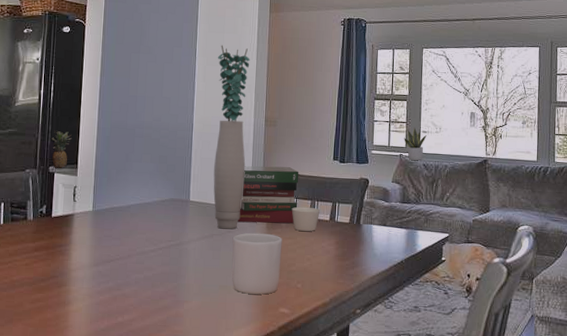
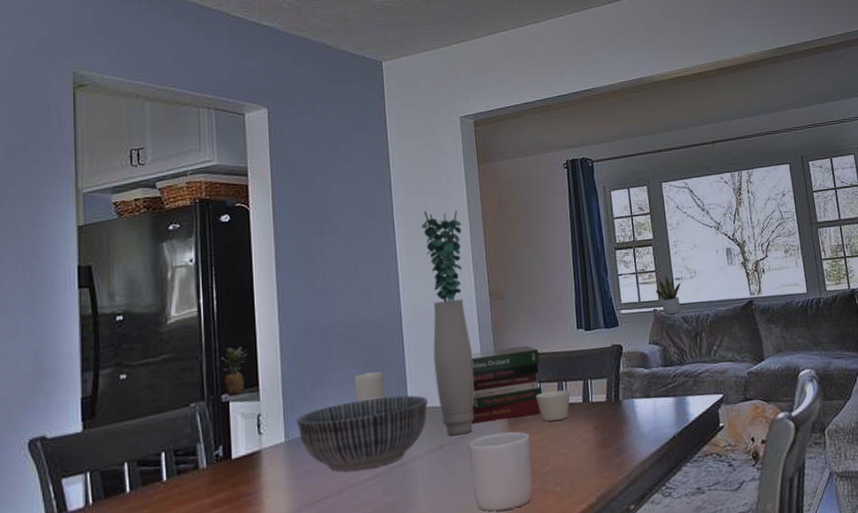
bowl: none [103,188,205,243] -> present [296,395,428,472]
candle: none [149,168,174,191] -> present [354,371,386,402]

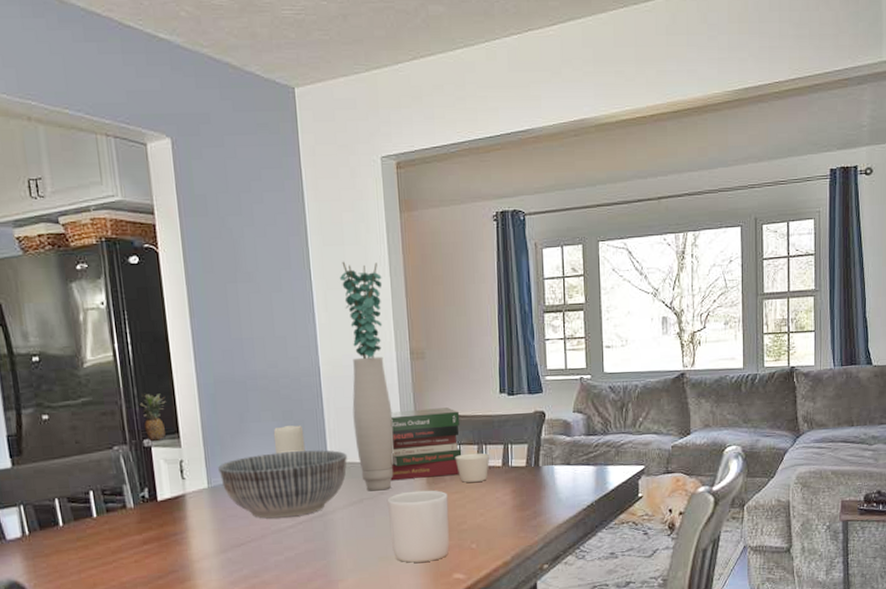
potted plant: present [655,276,681,315] -> none [583,343,611,384]

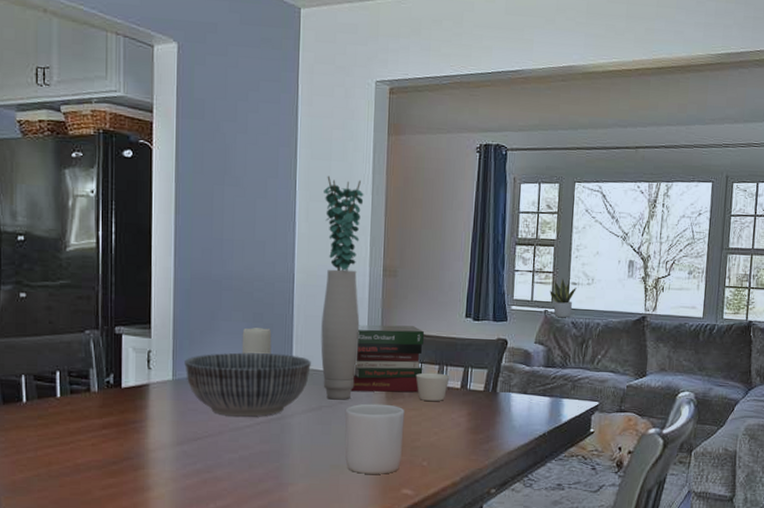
fruit: present [138,393,166,441] -> none [115,281,142,329]
potted plant: none [583,343,611,384] -> present [549,279,577,318]

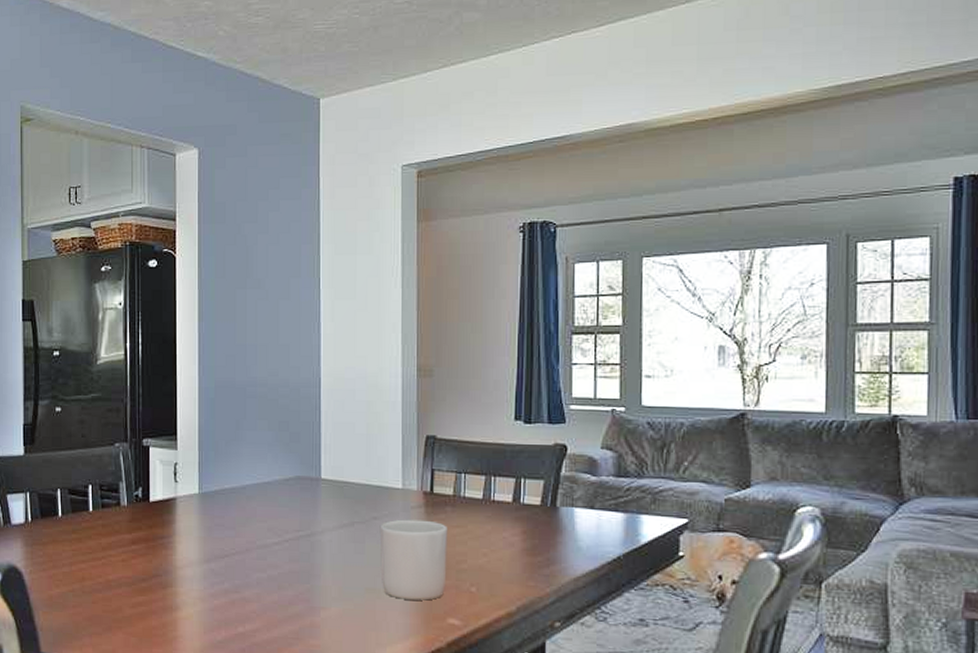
bowl: present [184,352,311,417] -> none [210,464,341,533]
candle: present [241,328,272,355] -> none [267,437,299,466]
vase: present [320,175,364,400] -> none [349,270,393,515]
books: present [351,324,425,392] -> none [385,430,468,507]
candle: present [415,372,450,401] -> none [458,484,499,517]
potted plant: present [549,279,577,318] -> none [617,371,651,418]

